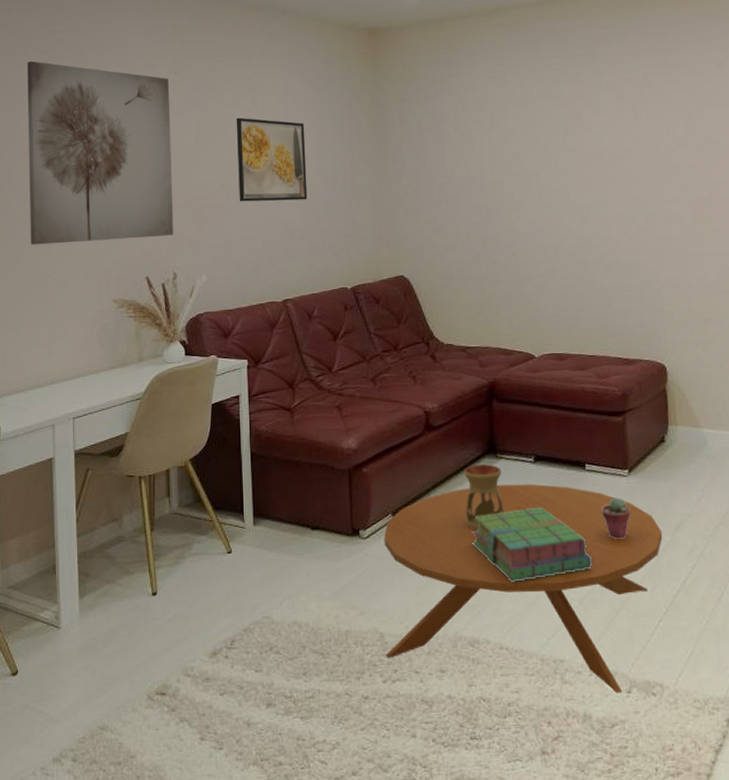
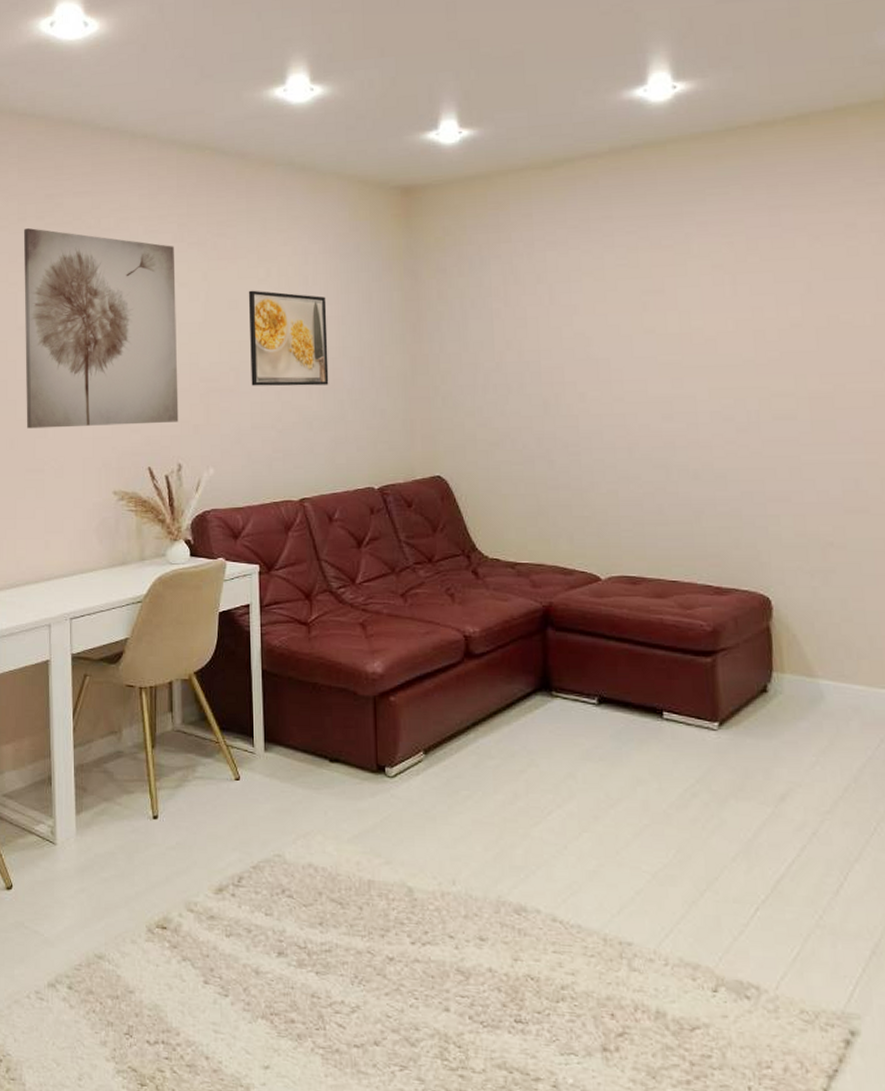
coffee table: present [384,483,663,694] -> none [414,728,763,992]
oil burner: present [464,464,505,530] -> none [511,702,561,779]
stack of books: present [471,507,593,582] -> none [519,758,671,845]
potted succulent: present [601,497,632,540] -> none [682,754,722,807]

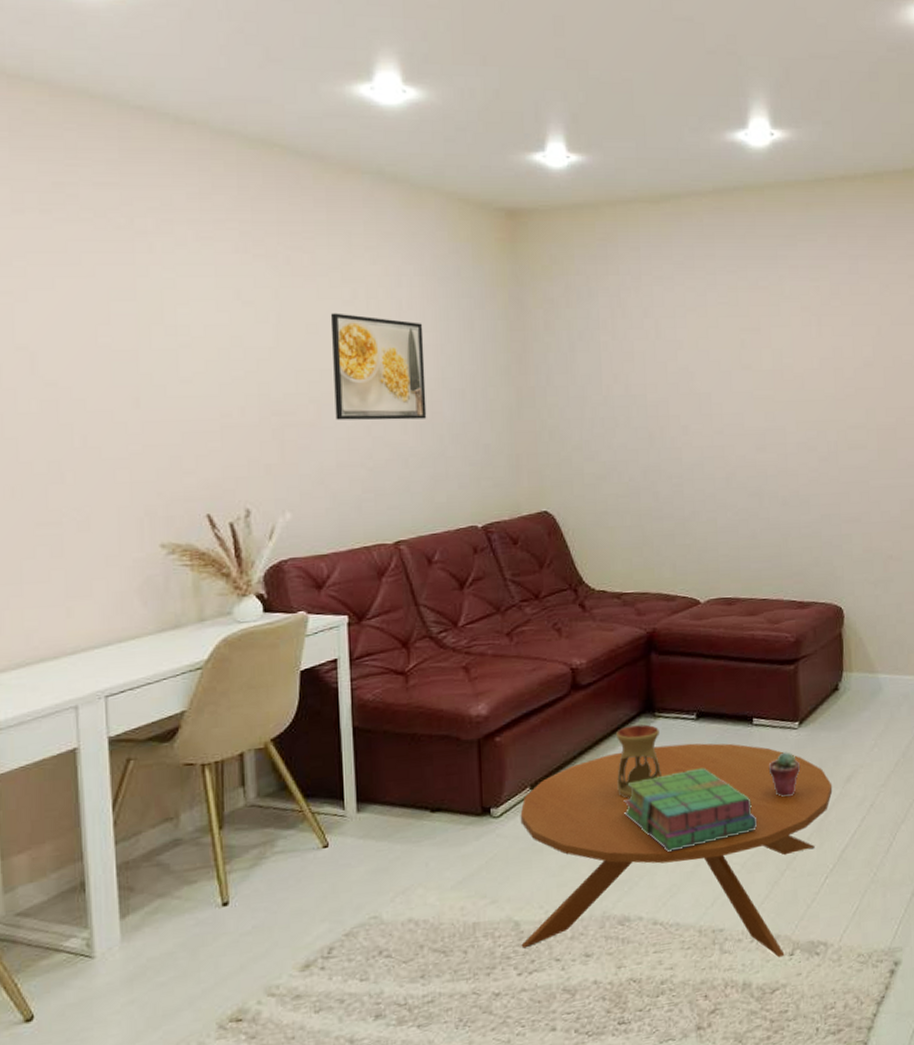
wall art: present [23,228,179,429] -> none [20,223,246,473]
coffee table: none [414,728,763,992] -> present [520,743,833,958]
oil burner: none [511,702,561,779] -> present [616,724,663,798]
stack of books: none [519,758,671,845] -> present [624,768,758,852]
potted succulent: none [682,754,722,807] -> present [768,752,801,797]

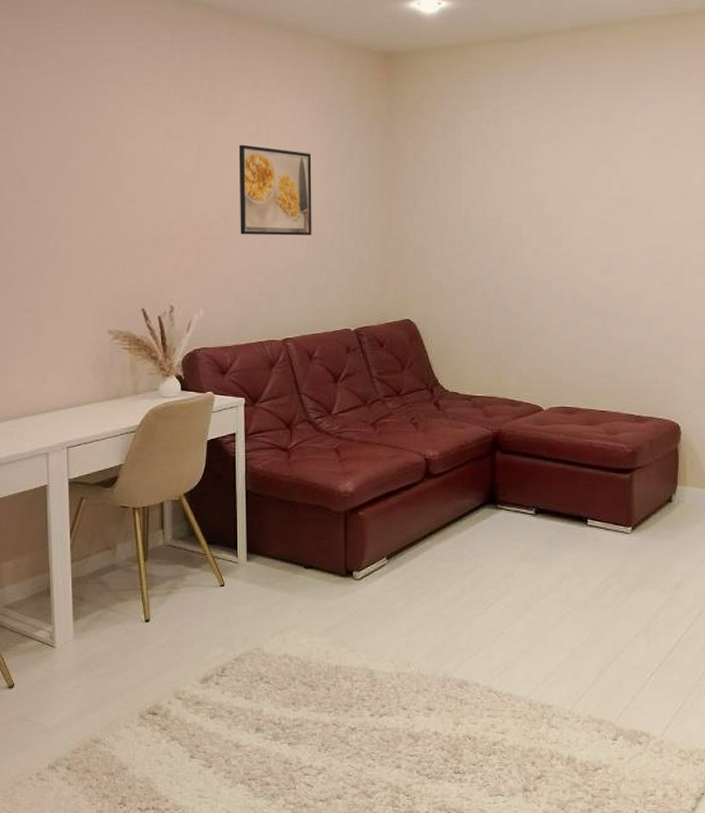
coffee table: present [520,743,833,958] -> none [374,535,662,740]
oil burner: present [616,724,663,798] -> none [461,514,502,578]
stack of books: present [624,768,758,852] -> none [466,559,588,630]
potted succulent: present [768,752,801,797] -> none [600,554,632,596]

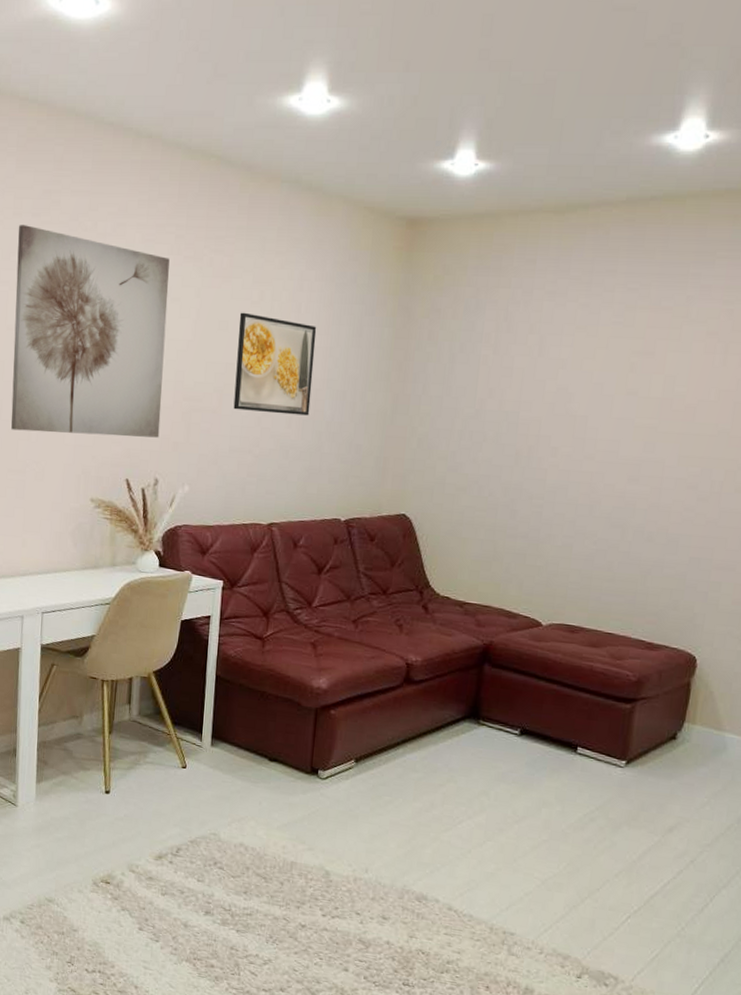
wall art: none [17,75,171,271] -> present [10,225,170,438]

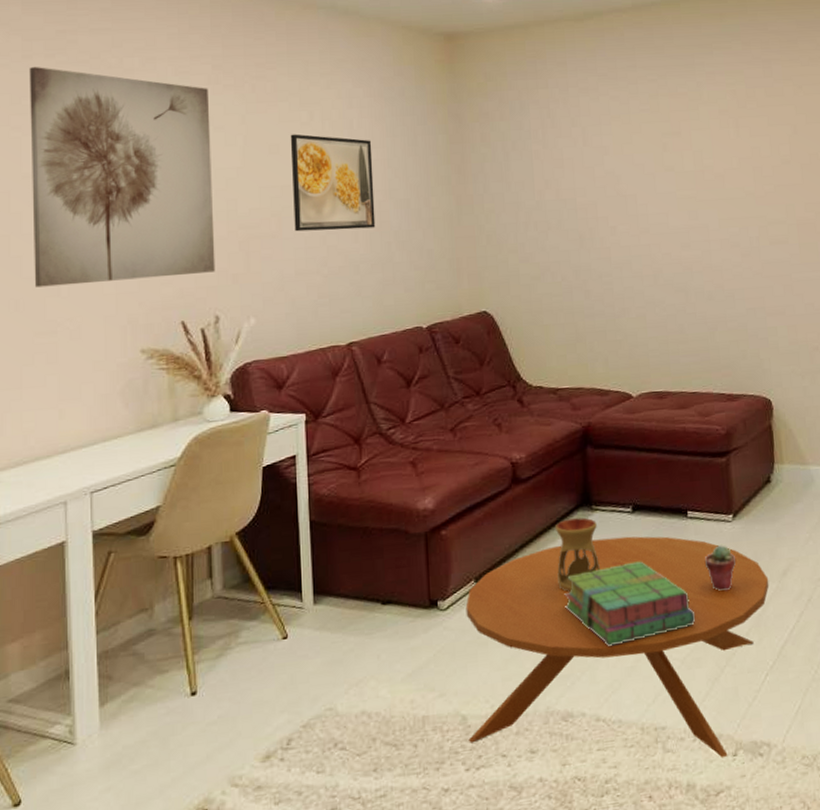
coffee table: none [328,748,652,977] -> present [465,536,770,758]
oil burner: none [433,726,481,792] -> present [556,517,601,592]
stack of books: none [436,778,566,853] -> present [564,561,696,646]
potted succulent: none [585,786,621,831] -> present [704,545,737,591]

